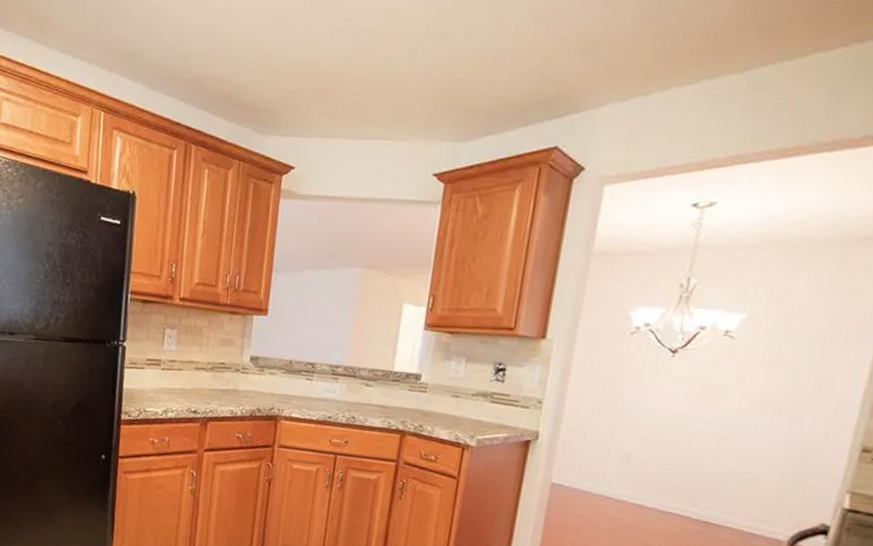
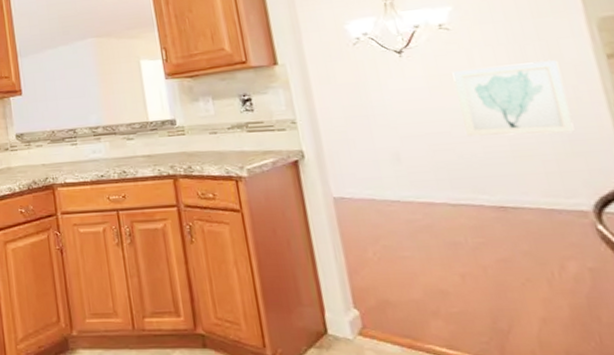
wall art: none [704,383,825,467] -> present [452,60,575,137]

